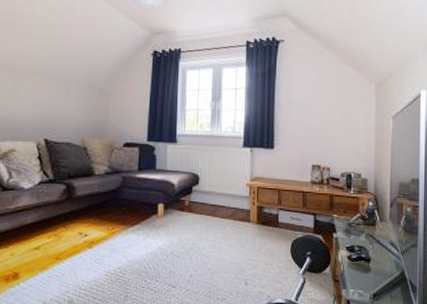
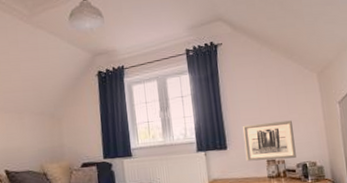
wall art: none [291,126,343,168] -> present [242,120,296,161]

